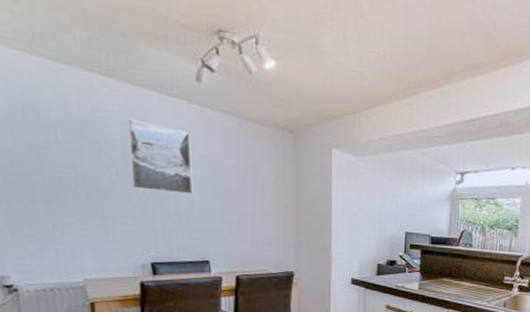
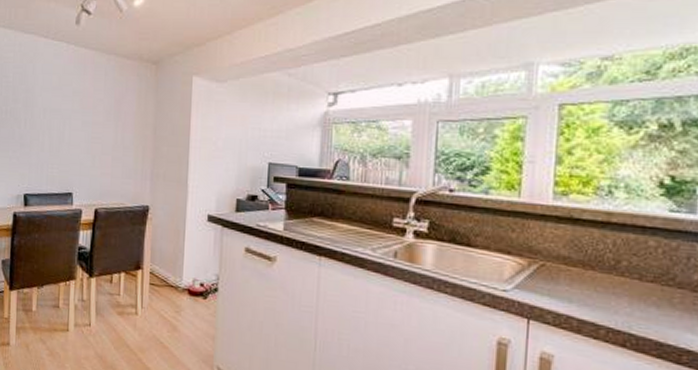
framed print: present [127,119,193,194] -> none [17,63,67,128]

